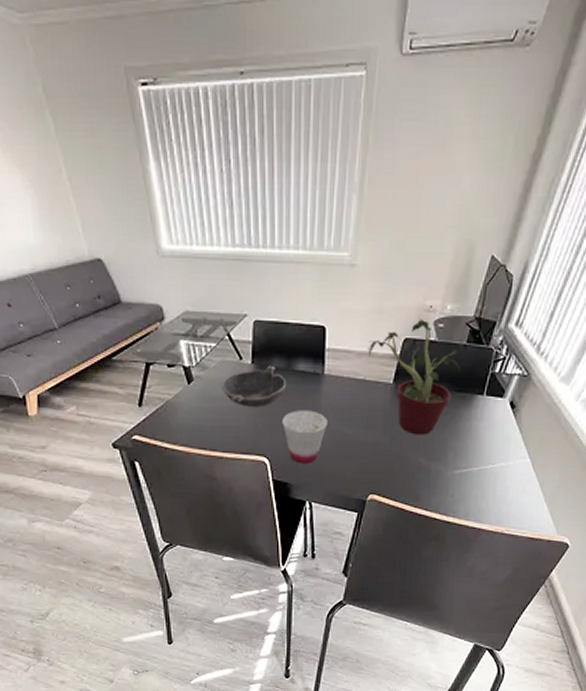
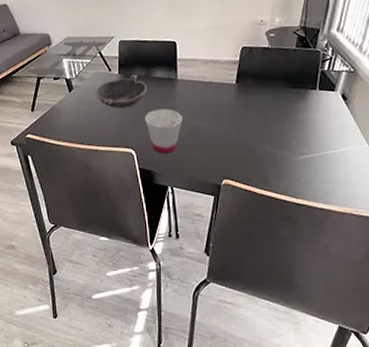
potted plant: present [368,317,461,435] -> none [212,30,293,126]

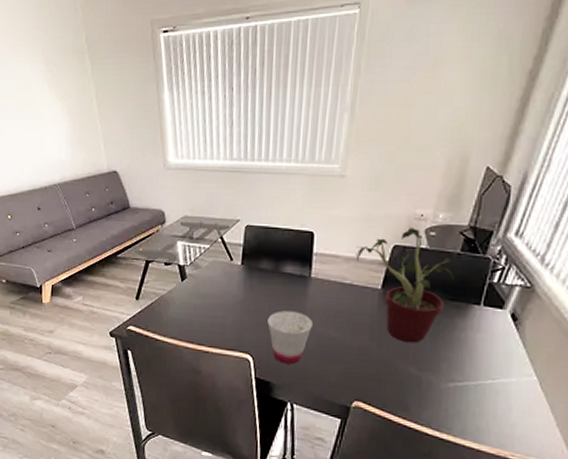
bowl: present [95,75,148,108] -> none [212,268,274,306]
potted plant: none [212,30,293,126] -> present [356,225,454,343]

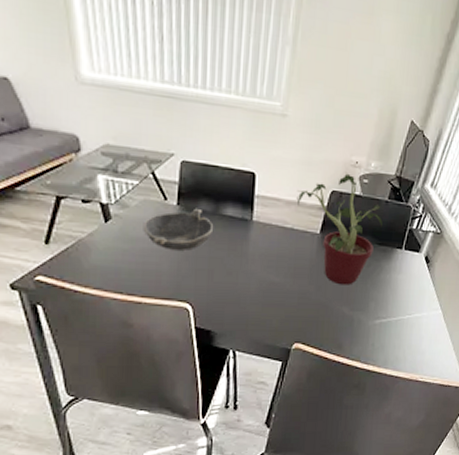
bowl: none [212,268,274,306] -> present [143,209,214,251]
cup: present [267,310,313,364] -> none [208,255,255,311]

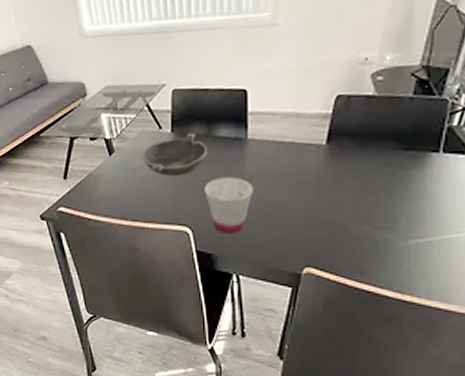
cup: none [208,255,255,311] -> present [204,177,253,233]
potted plant: present [296,171,383,285] -> none [295,71,408,201]

